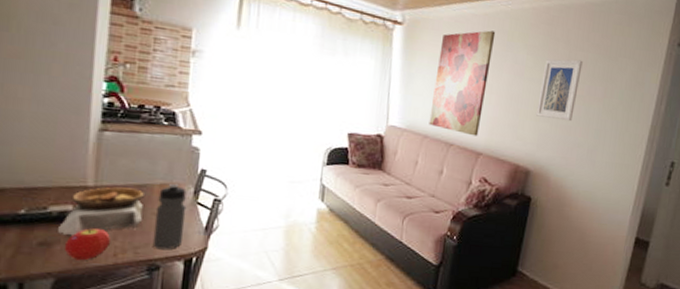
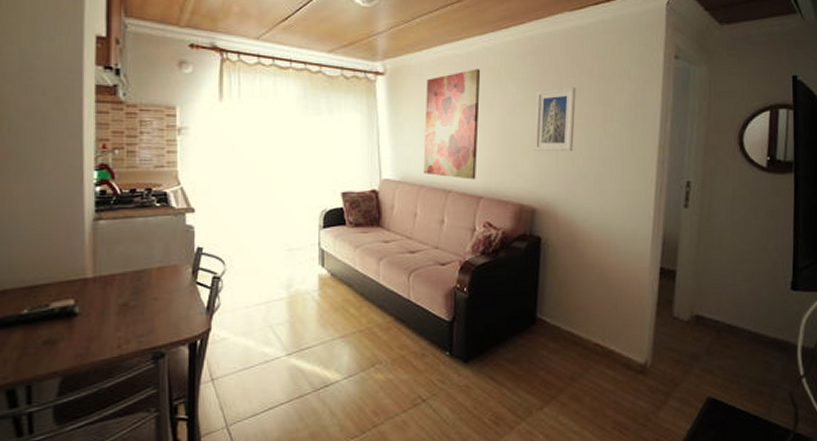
bowl: present [58,187,145,236] -> none [61,275,144,332]
fruit: present [65,228,110,261] -> none [69,321,113,356]
water bottle: present [152,184,187,250] -> none [155,266,186,336]

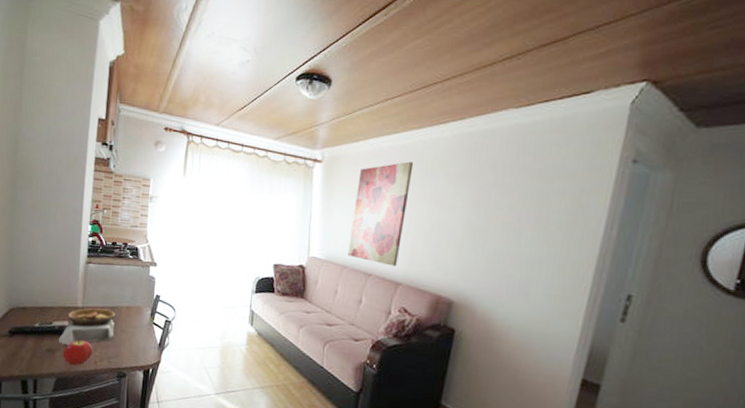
bowl: none [61,275,144,332] -> present [59,308,116,346]
fruit: none [69,321,113,356] -> present [63,340,92,366]
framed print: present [534,87,576,152] -> none [459,185,512,251]

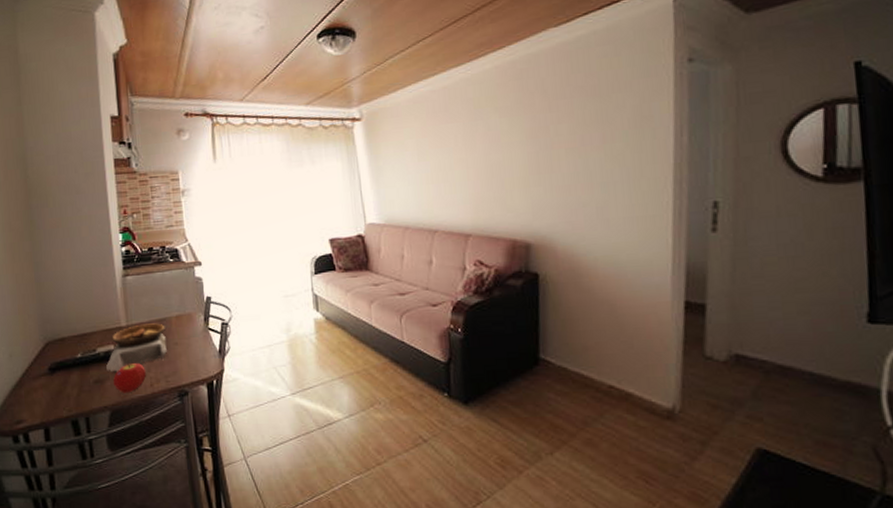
wall art: present [347,161,414,267] -> none [403,102,463,218]

